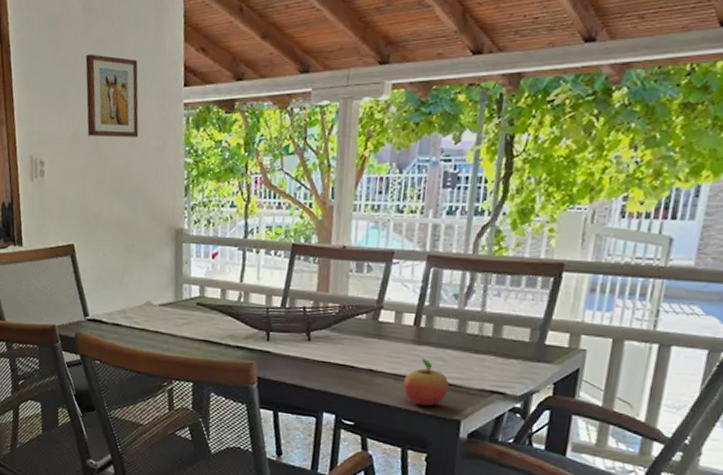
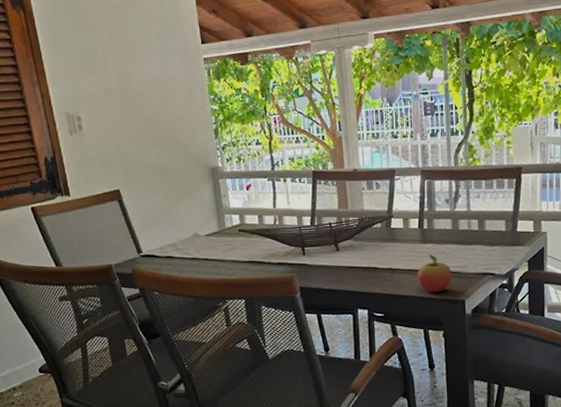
wall art: present [85,54,139,137] -> none [108,18,167,92]

